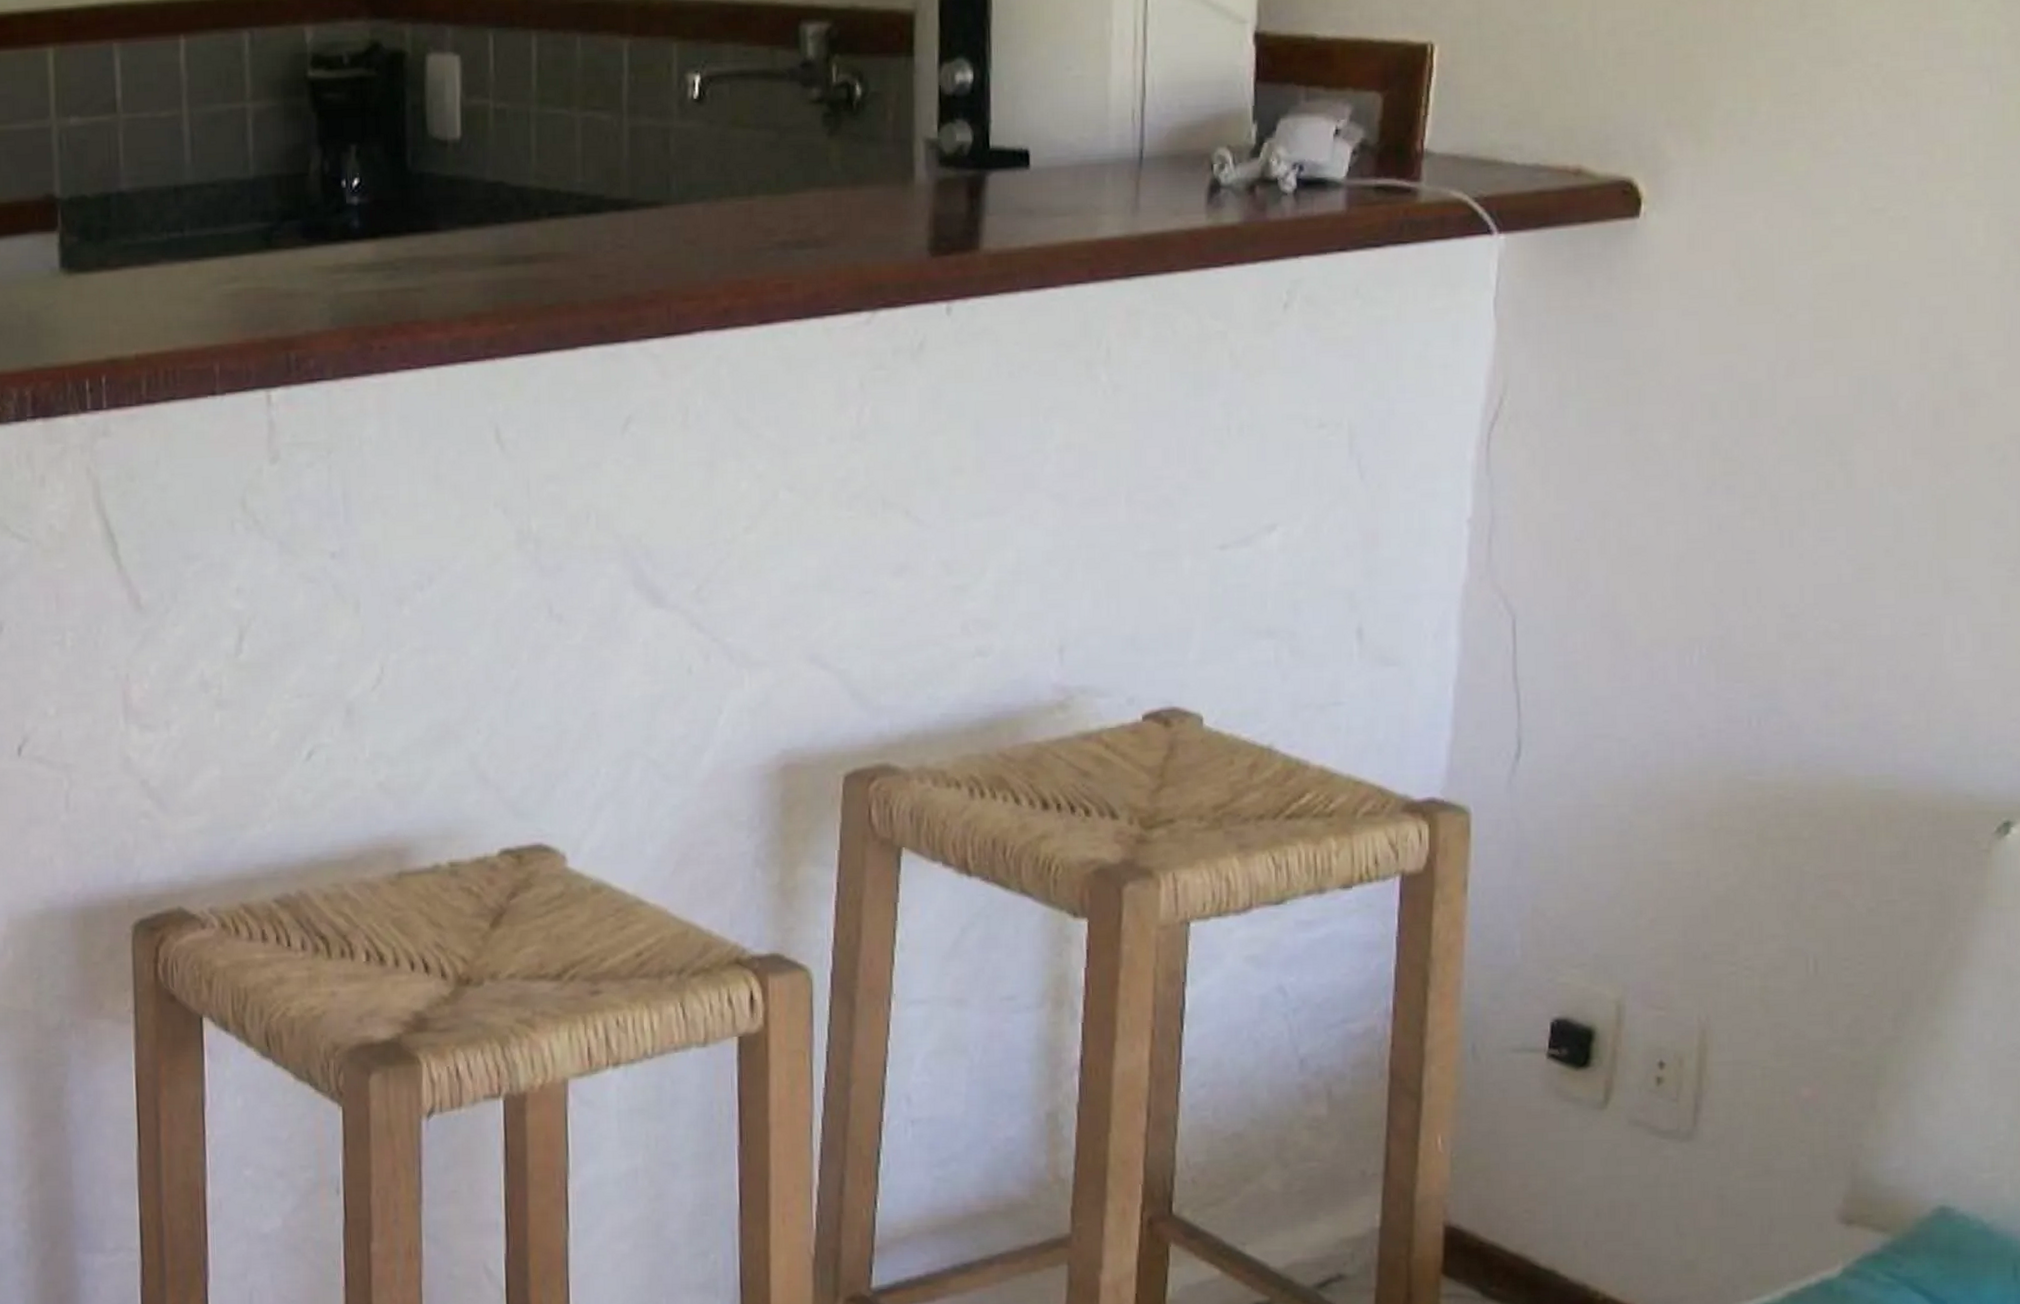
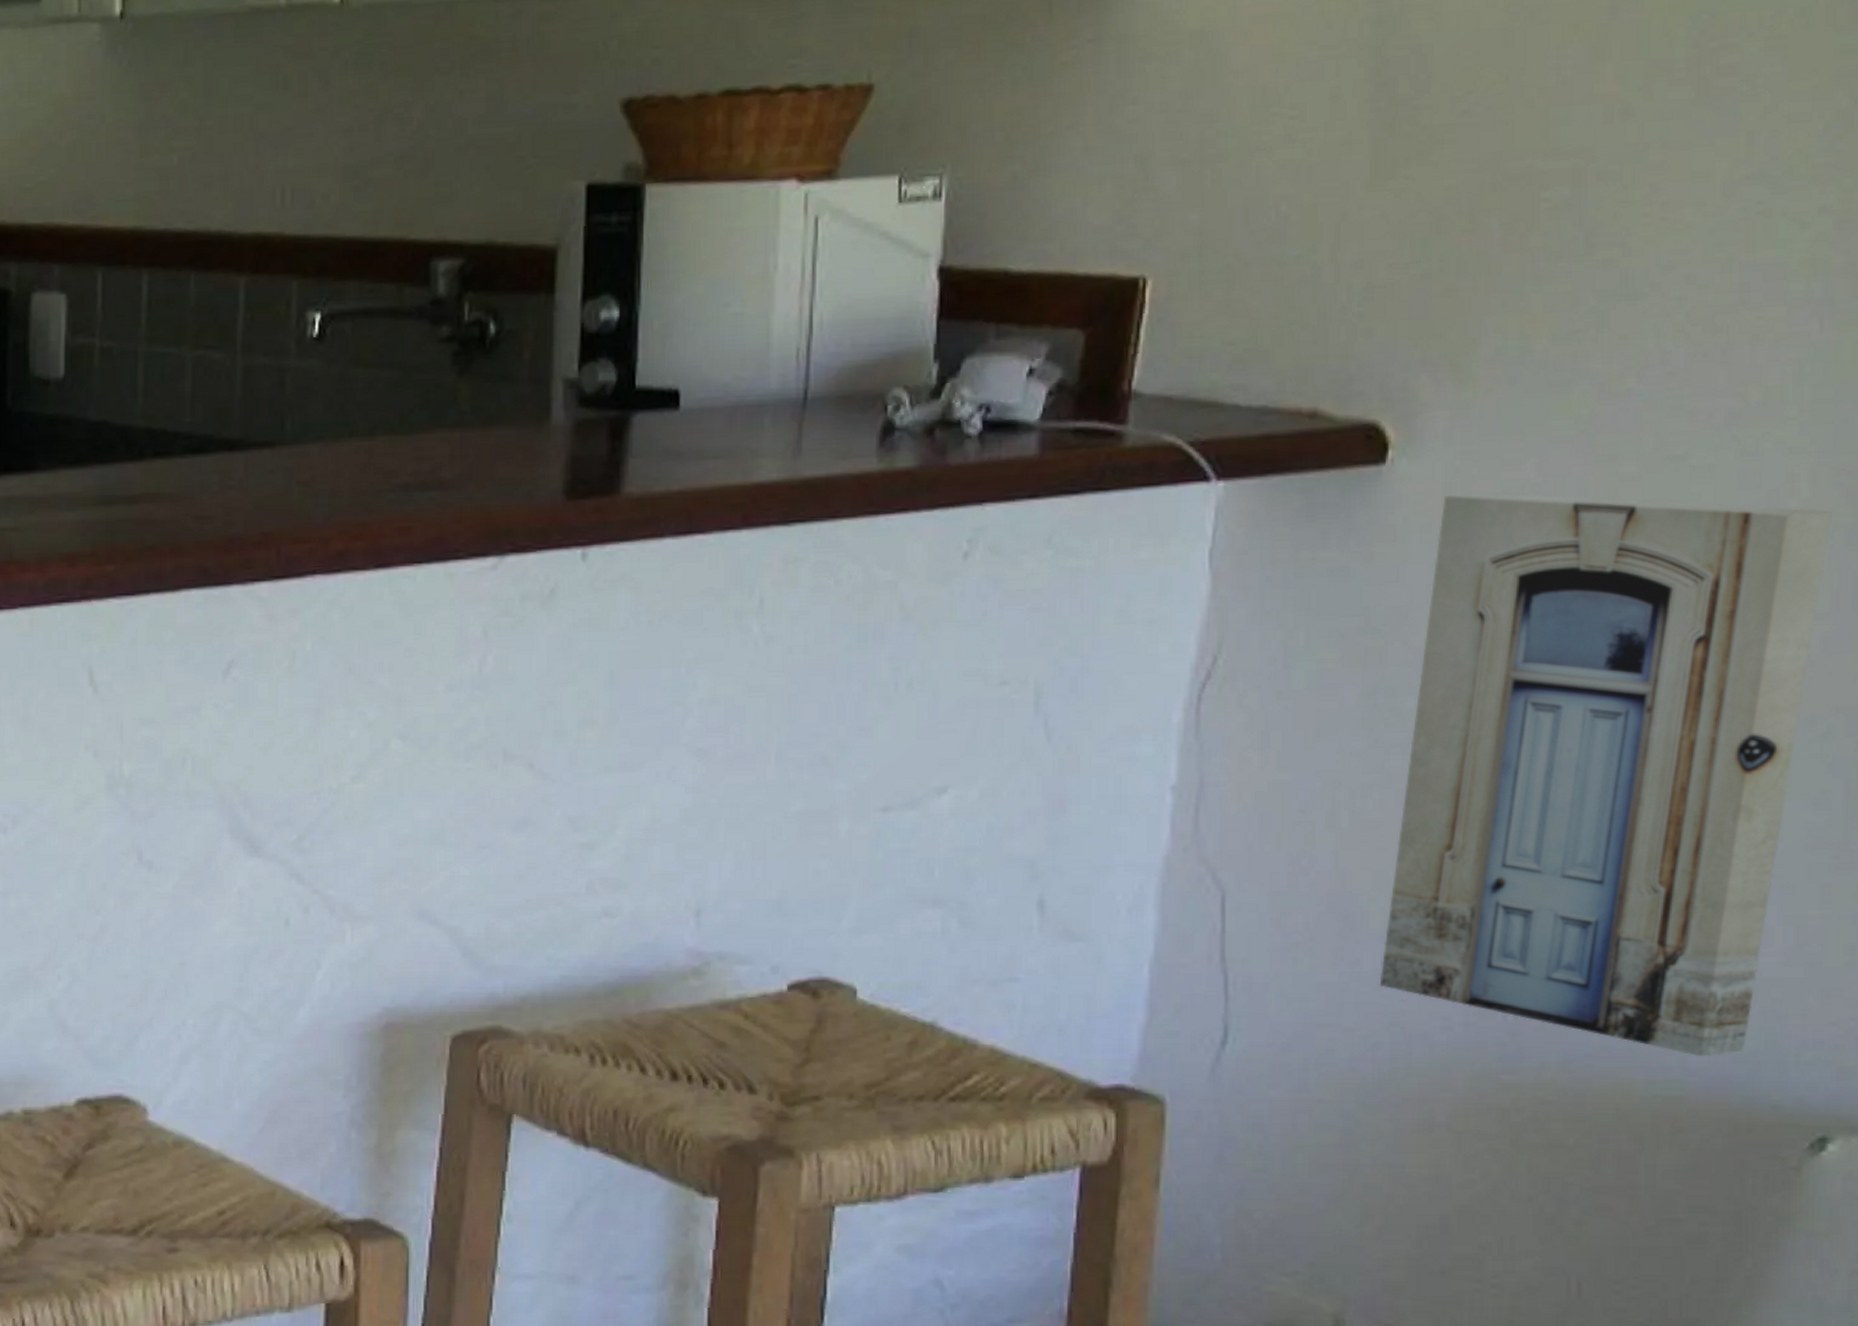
wall art: none [1646,243,2003,754] -> present [1379,492,1832,1057]

